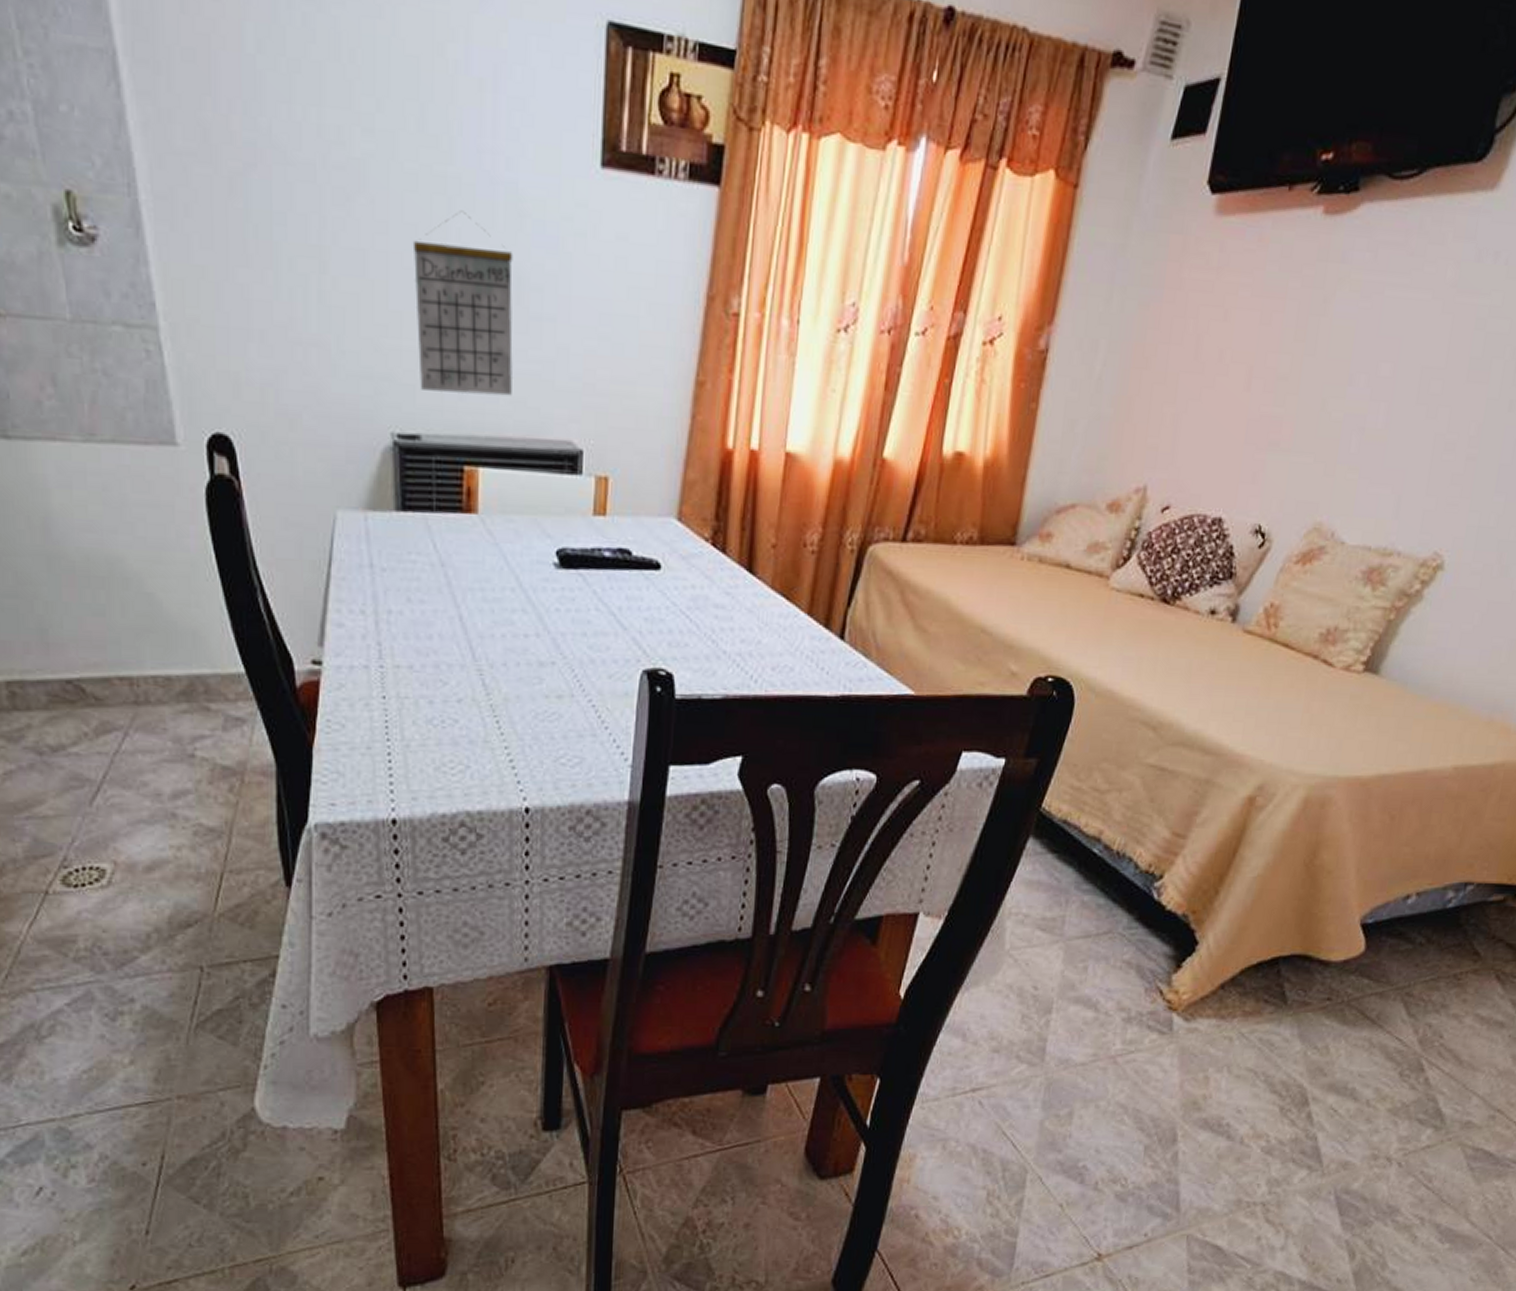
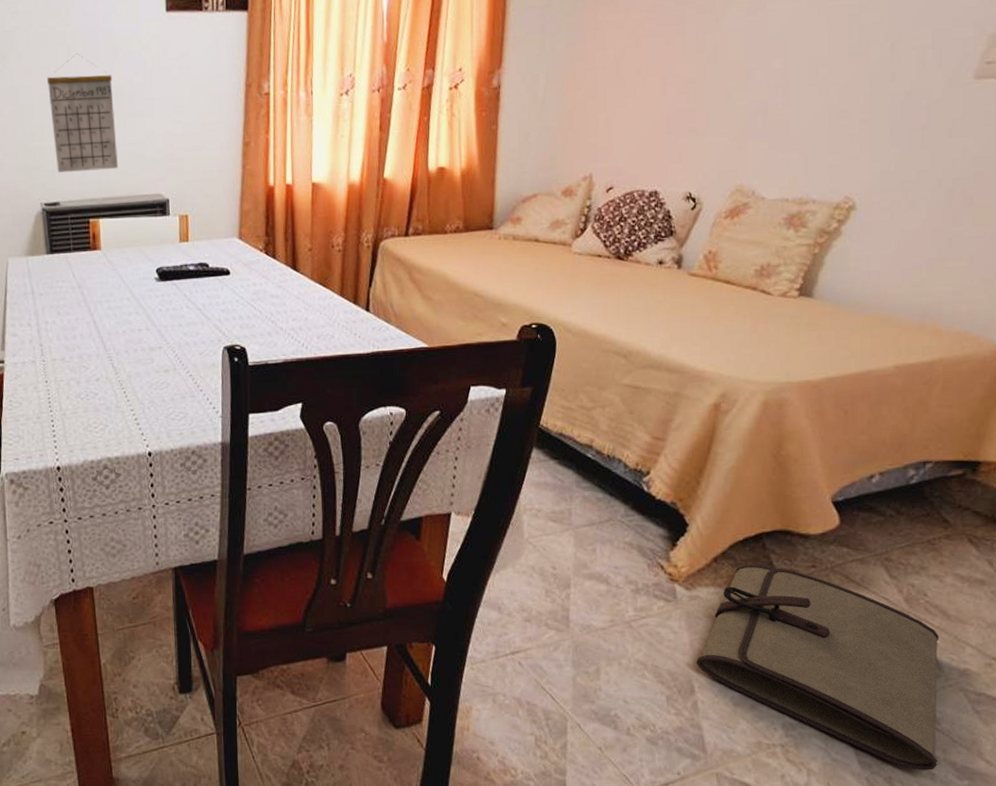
tool roll: none [1183,993,1447,1233] -> present [696,564,939,770]

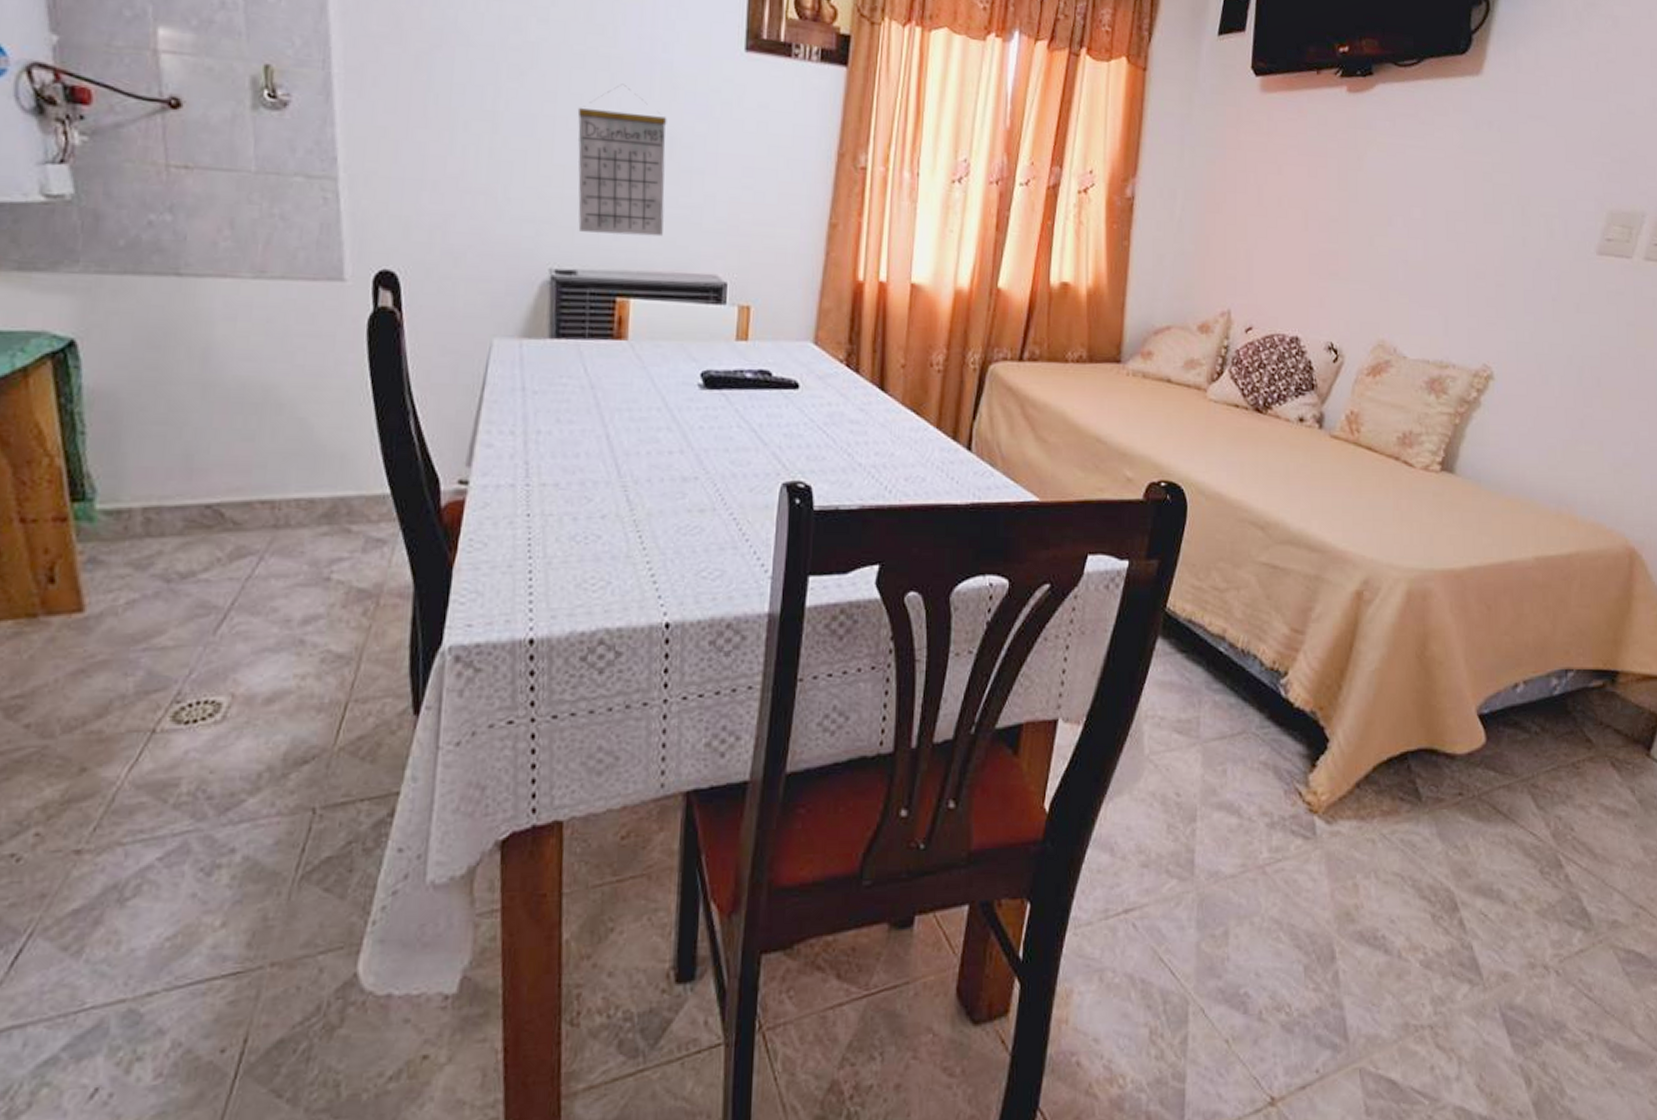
tool roll: present [696,564,939,770] -> none [1337,790,1591,1052]

